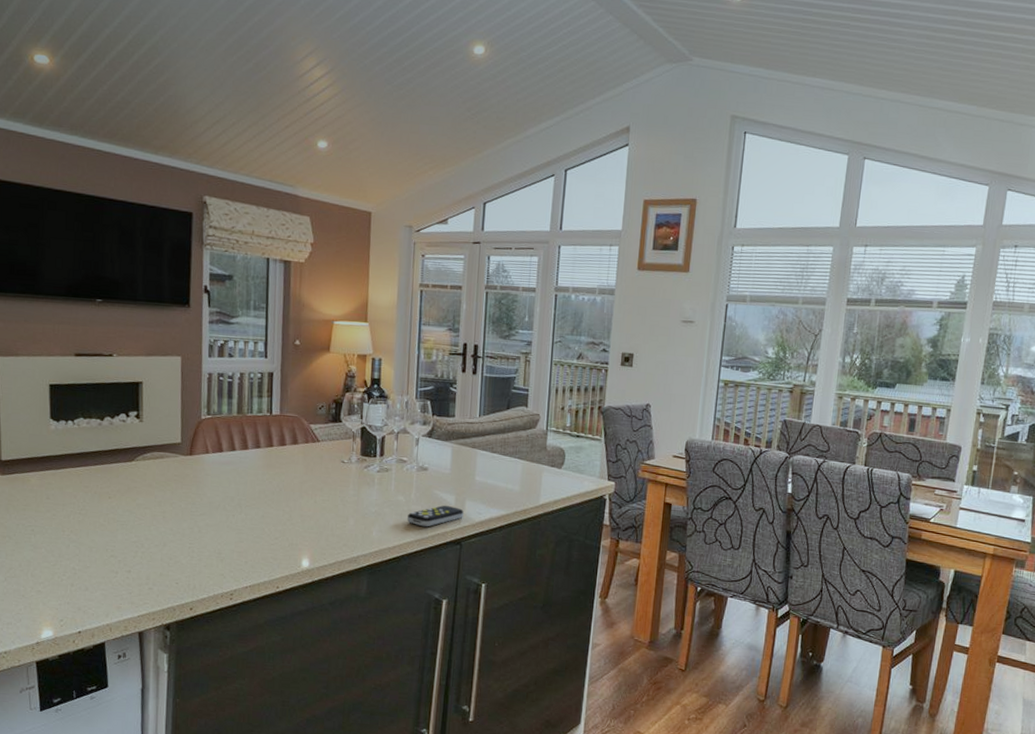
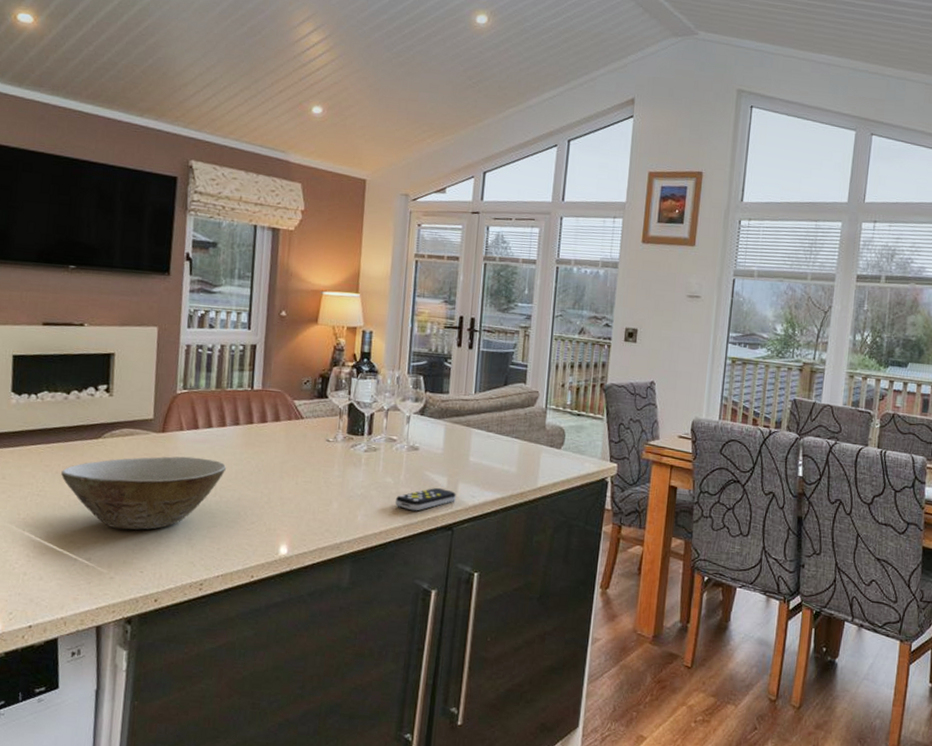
bowl: none [100,477,251,545] -> present [61,456,227,530]

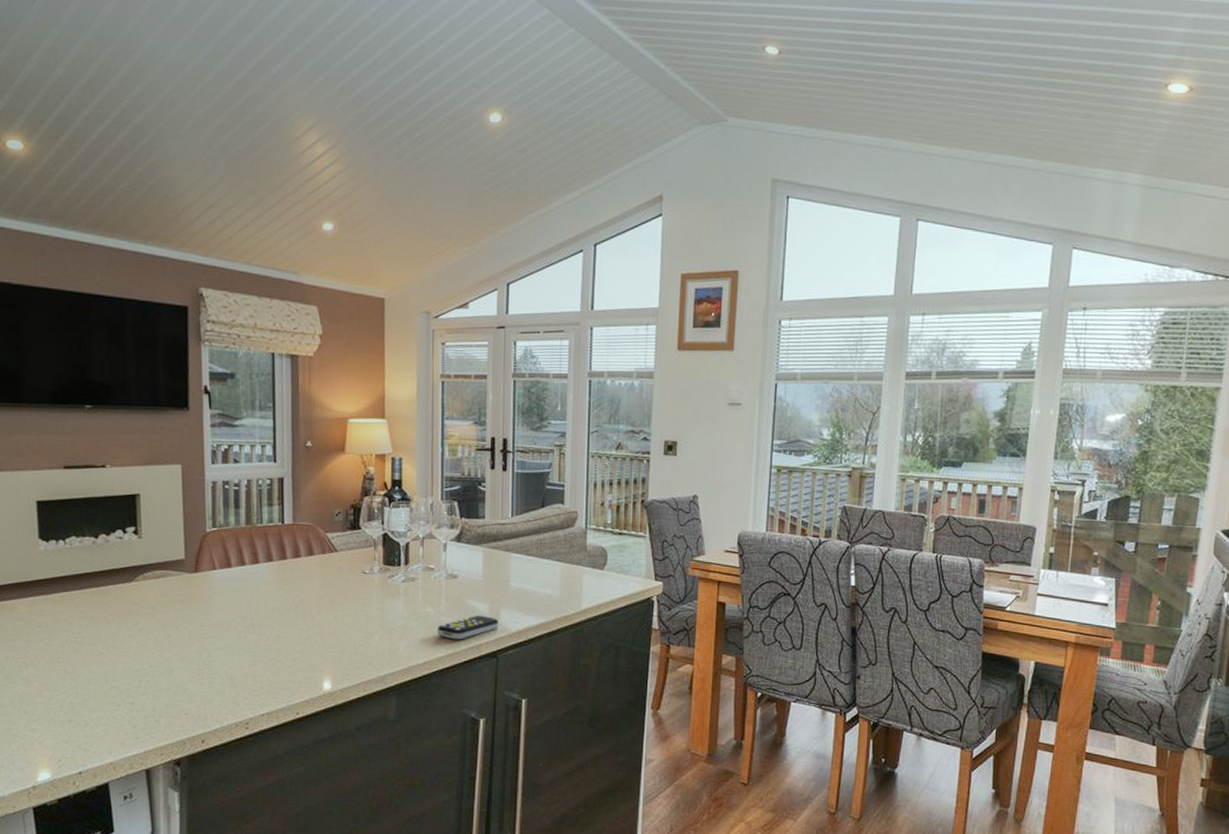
bowl: present [61,456,227,530] -> none [97,595,263,673]

